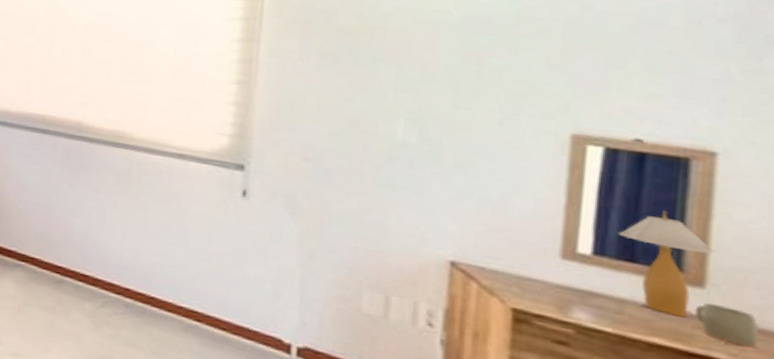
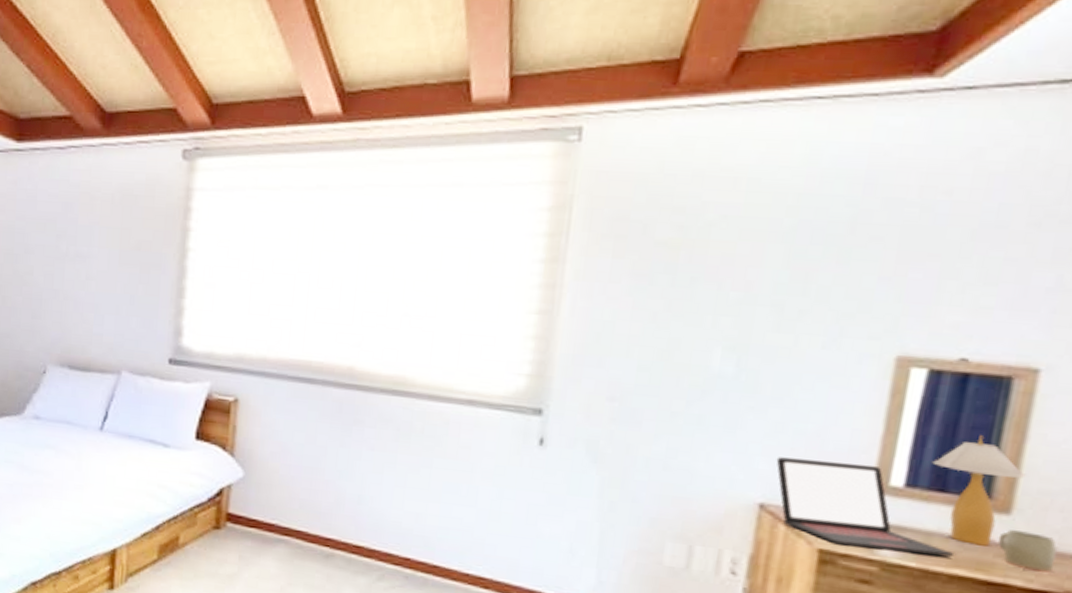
laptop: none [463,219,651,325] -> present [776,457,955,557]

